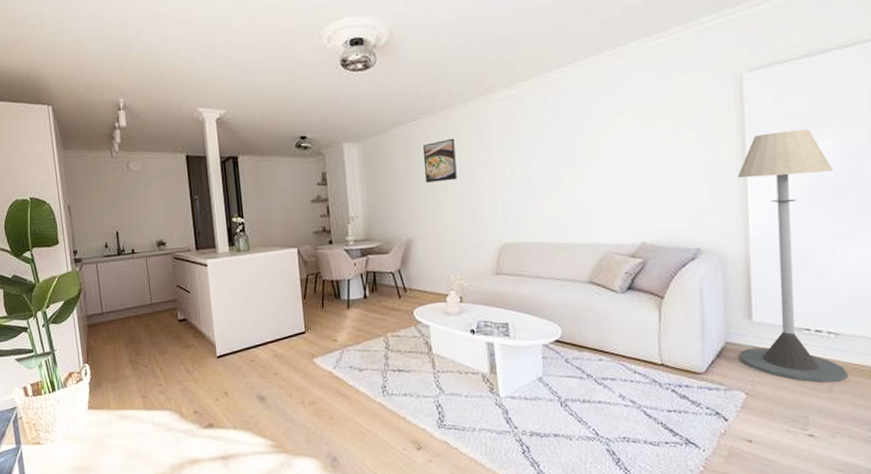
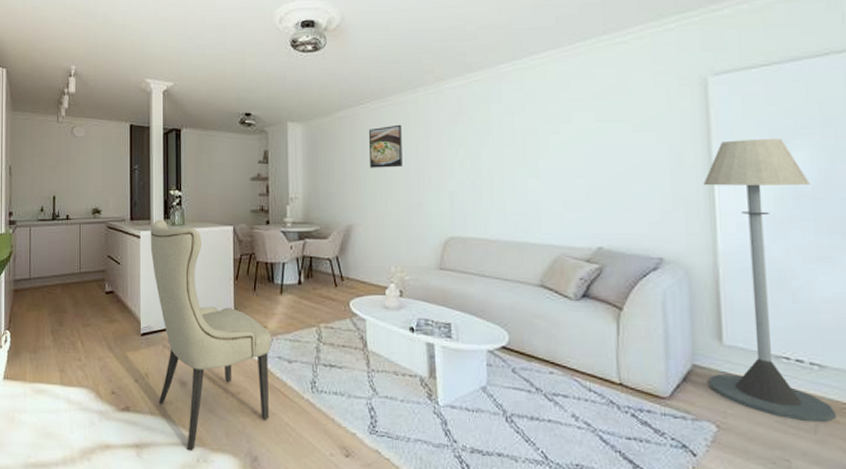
chair: none [216,246,345,458] -> present [150,219,272,451]

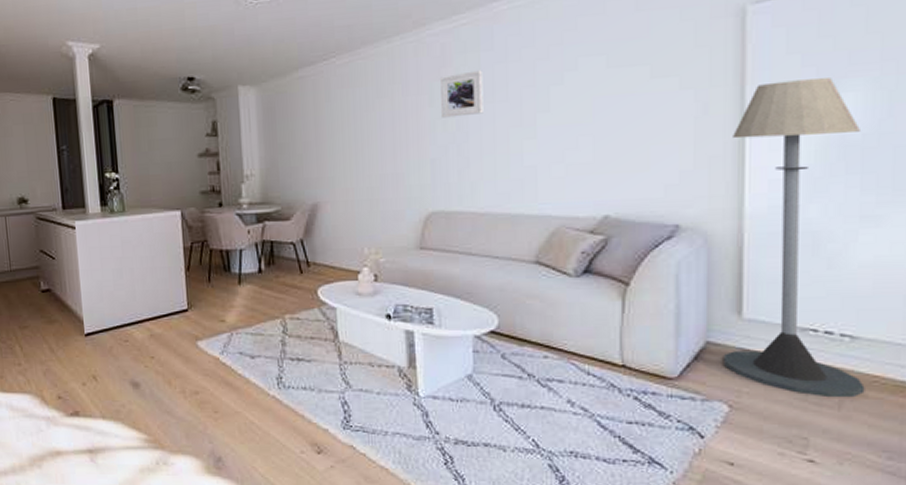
chair: present [150,219,272,451] -> none [86,206,232,454]
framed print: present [368,124,402,168] -> none [334,82,376,136]
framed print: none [457,119,494,157] -> present [441,70,484,118]

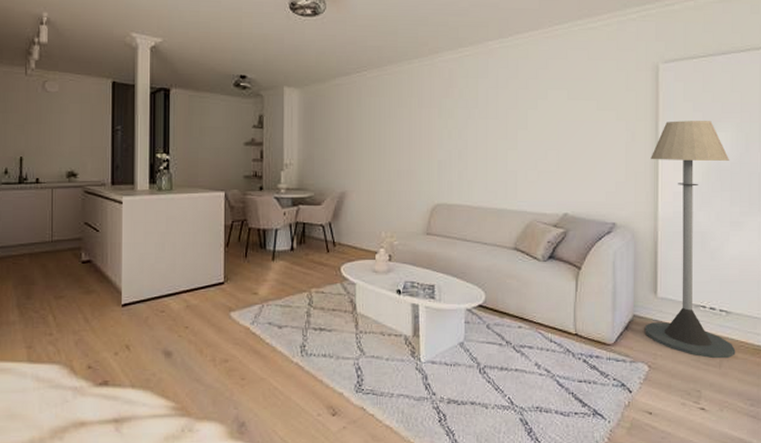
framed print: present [441,70,484,118] -> none [448,92,479,128]

